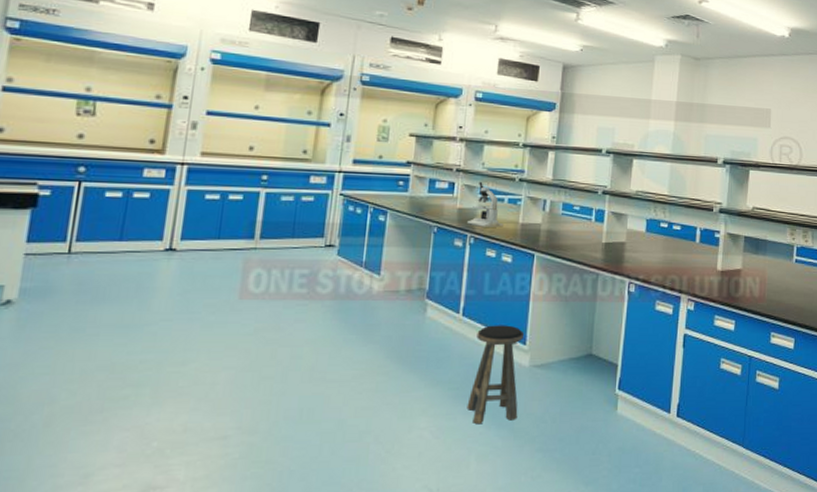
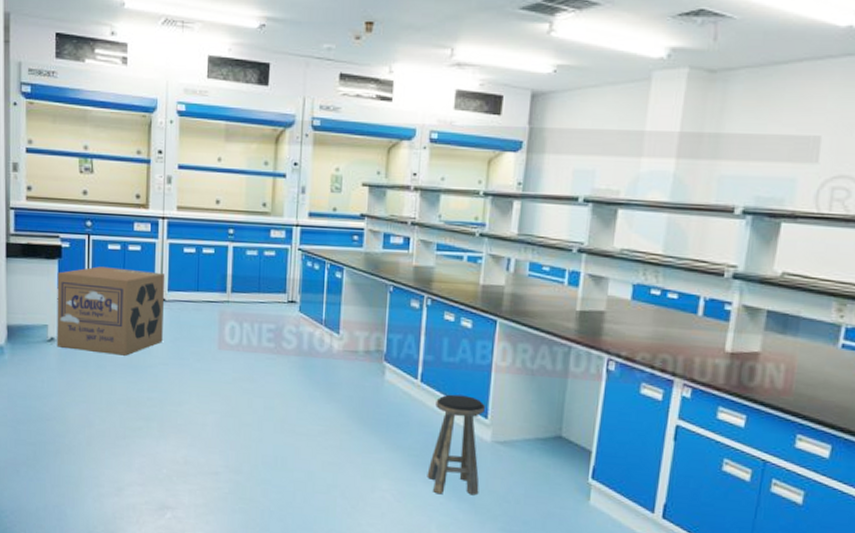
cardboard box: none [14,216,179,314] -> present [57,266,165,356]
microscope: present [466,182,504,229] -> none [422,237,463,290]

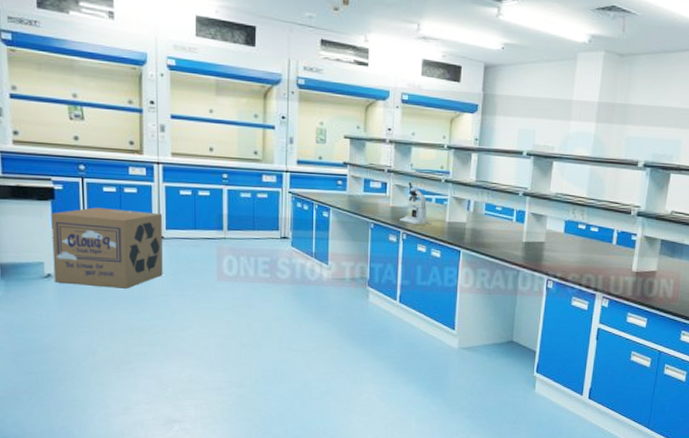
microscope: none [422,237,463,290] -> present [398,183,432,226]
stool: present [427,394,485,496] -> none [406,311,452,393]

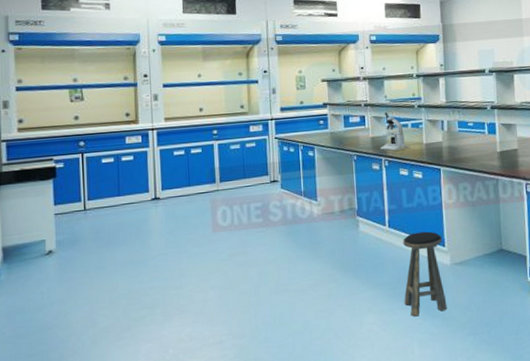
cardboard box: present [51,207,163,289] -> none [52,176,160,258]
stool: none [406,311,452,393] -> present [403,231,447,317]

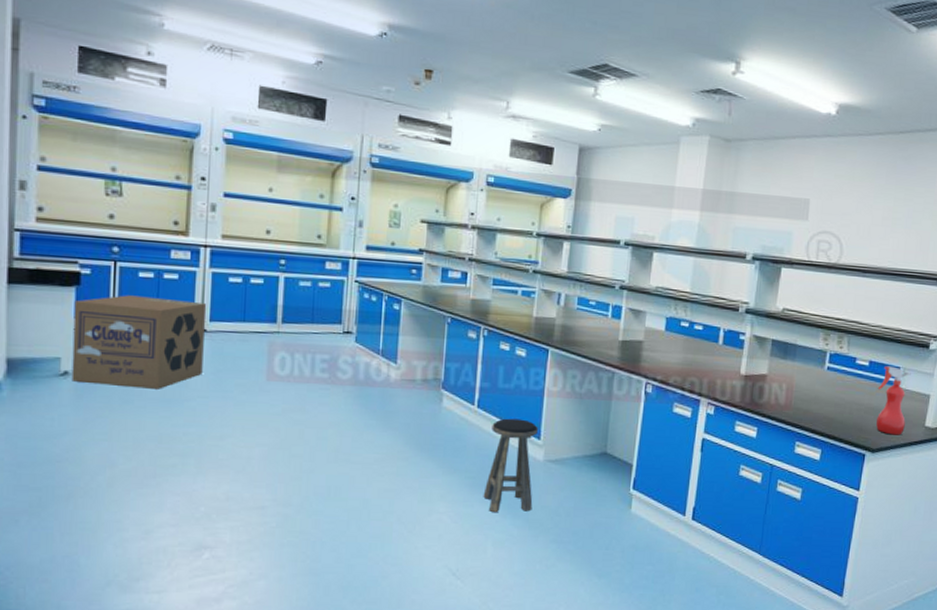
cardboard box: none [52,176,160,258] -> present [71,295,207,389]
microscope: present [379,113,411,152] -> none [479,273,517,321]

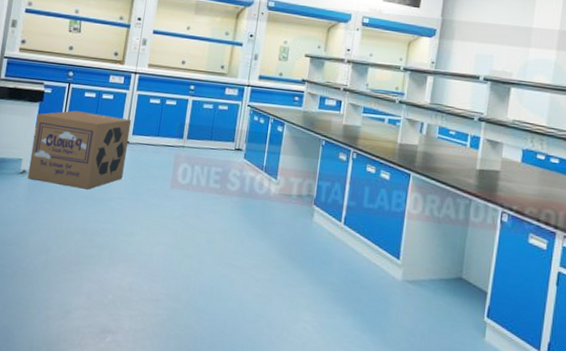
stool: present [483,418,538,513] -> none [344,236,398,329]

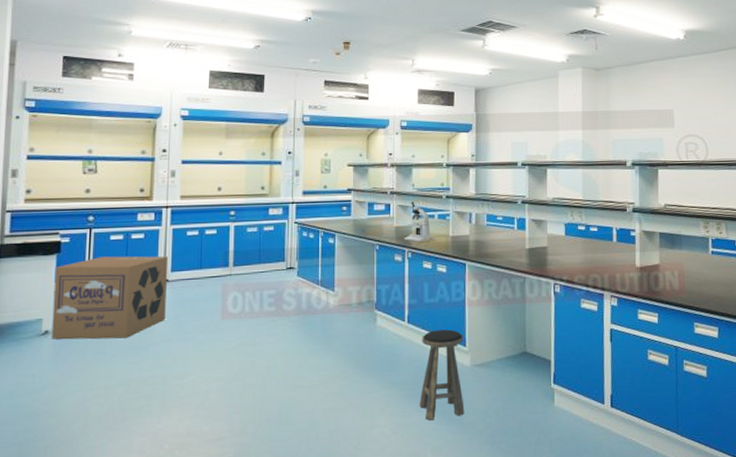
stool: none [344,236,398,329] -> present [419,329,465,421]
microscope: none [350,102,383,146] -> present [403,202,436,243]

